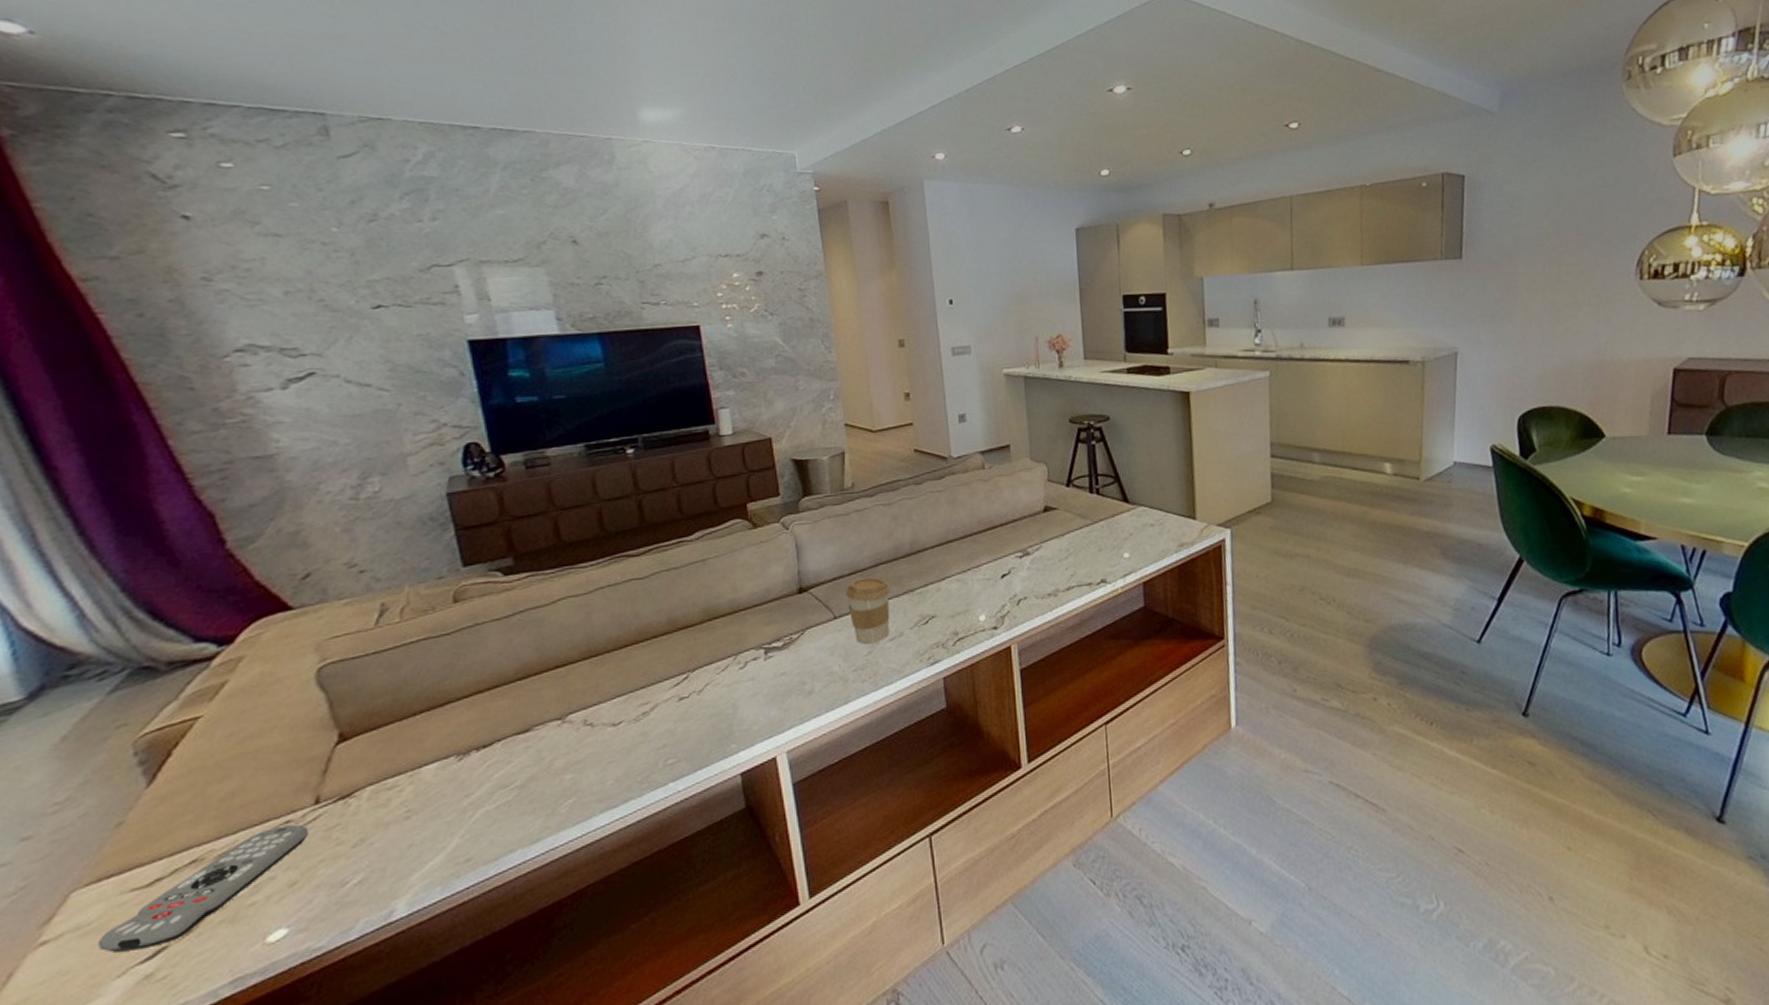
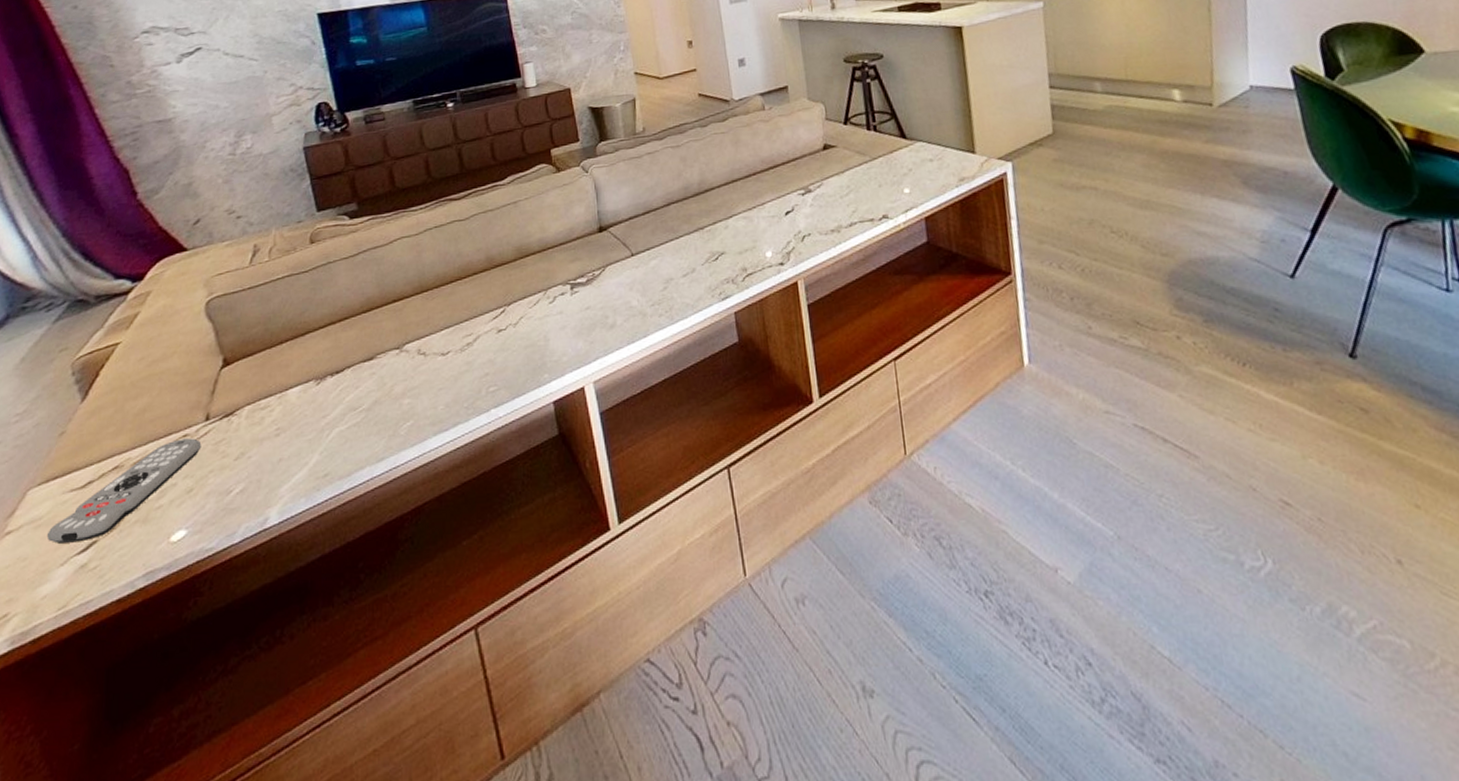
coffee cup: present [846,577,891,644] -> none [641,216,683,280]

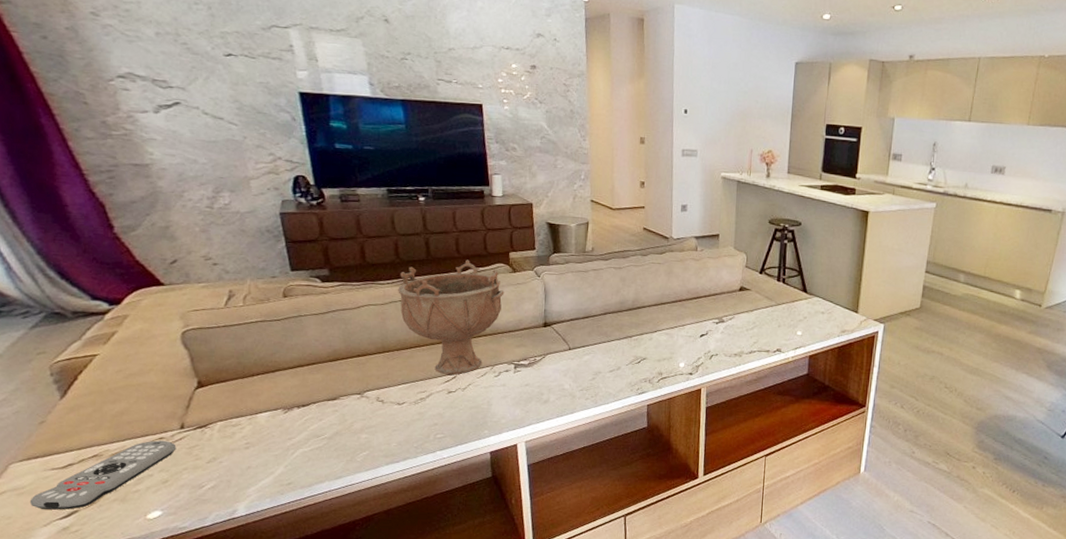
decorative bowl: none [432,166,550,309] -> present [398,259,505,375]

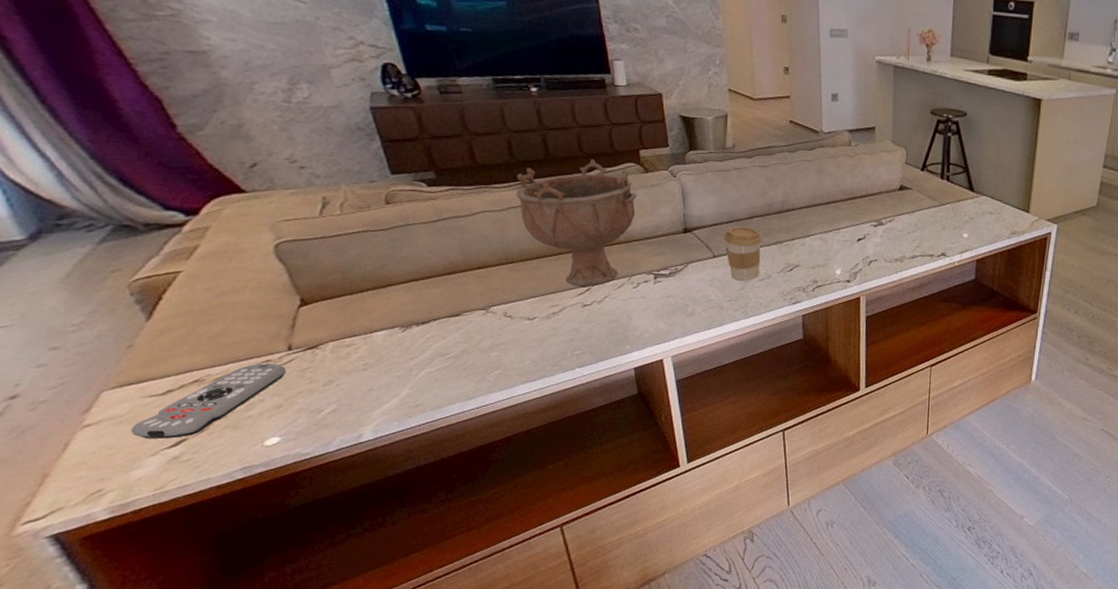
coffee cup: none [579,322,614,372] -> present [724,227,762,281]

